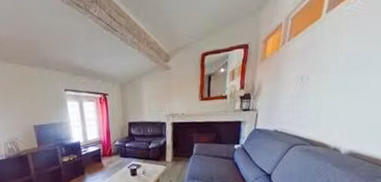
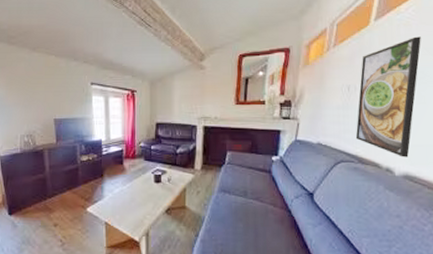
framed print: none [307,26,368,138] -> present [355,36,421,157]

